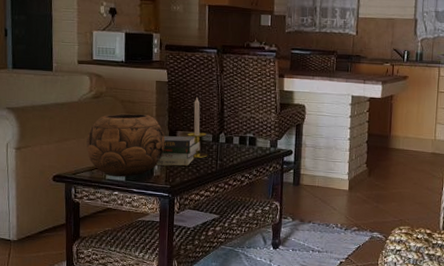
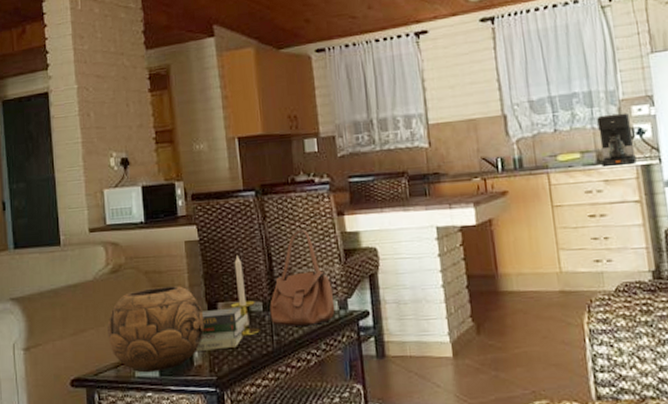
handbag: none [217,84,268,156] -> present [269,229,335,327]

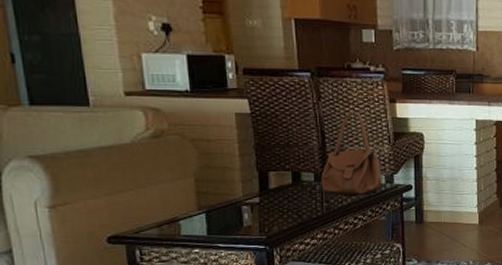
decorative bowl: present [107,285,205,373] -> none [148,153,255,232]
books: present [195,307,248,351] -> none [245,177,299,214]
candle: present [230,254,261,337] -> none [281,129,312,202]

